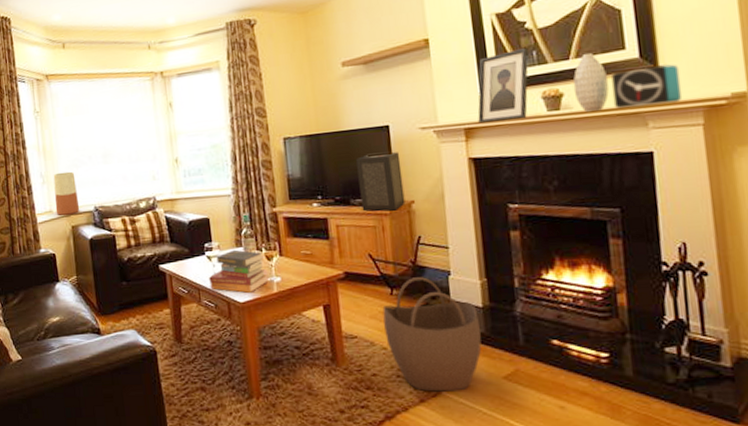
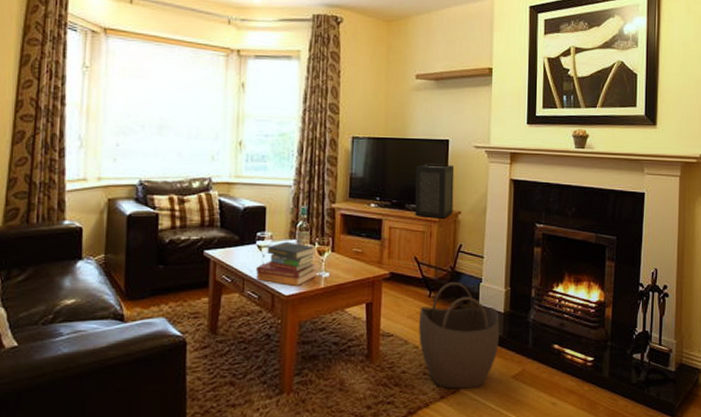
vase: present [53,171,80,215] -> none [91,137,122,186]
picture frame: present [477,47,529,124] -> none [522,91,568,152]
vase: present [572,52,610,113] -> none [596,104,622,155]
clock: present [610,64,683,109] -> none [623,123,670,156]

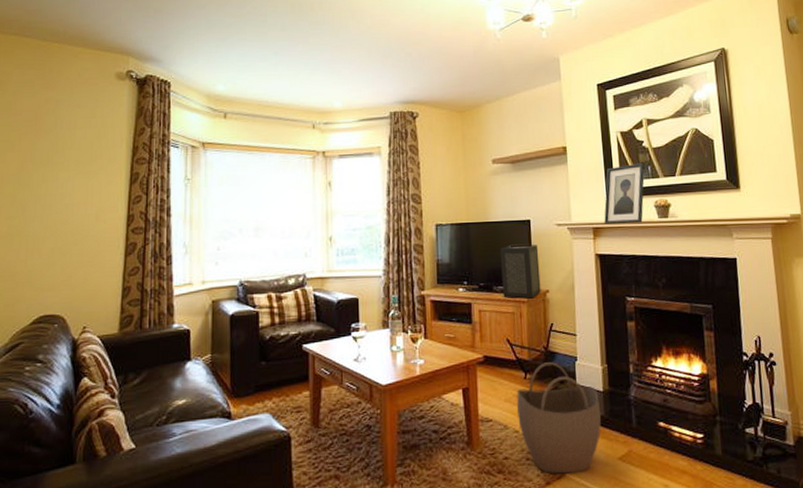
books: present [256,241,317,286] -> none [353,331,412,375]
picture frame: none [522,91,568,152] -> present [604,162,645,225]

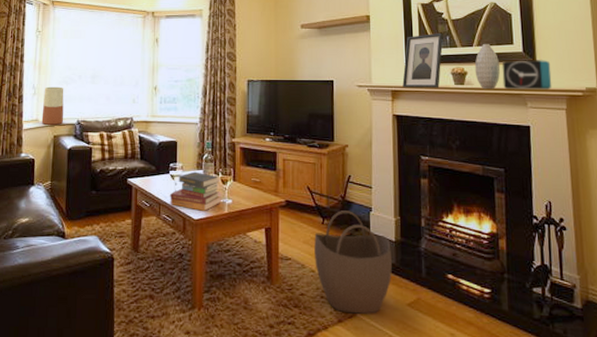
vase: none [196,243,223,288] -> present [41,86,64,125]
books: none [353,331,412,375] -> present [170,171,221,211]
speaker: present [499,244,541,299] -> none [304,102,341,152]
vase: none [678,172,705,222] -> present [474,43,501,90]
clock: none [705,187,757,221] -> present [502,60,552,90]

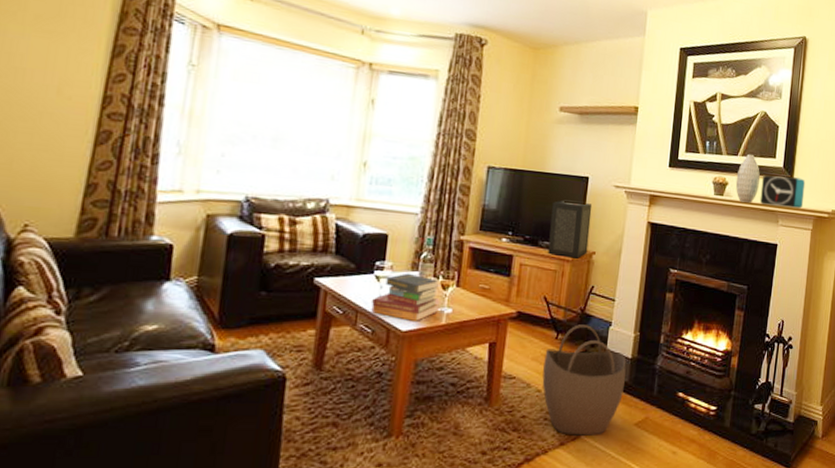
vase: present [41,86,64,125] -> none [188,145,228,200]
speaker: none [304,102,341,152] -> present [548,200,593,259]
picture frame: present [402,32,443,88] -> none [662,136,711,197]

